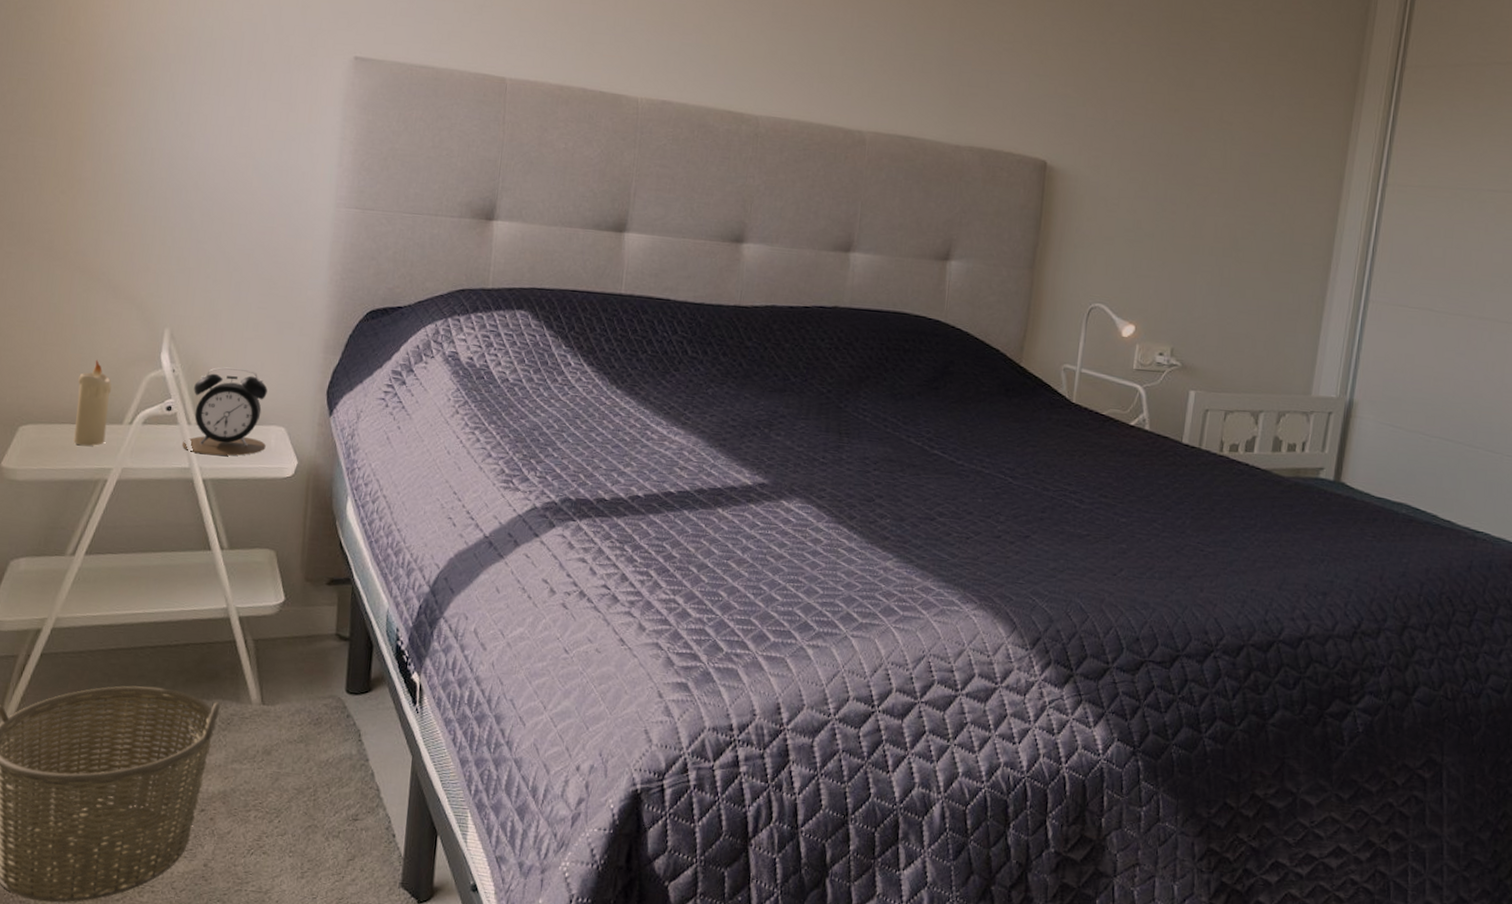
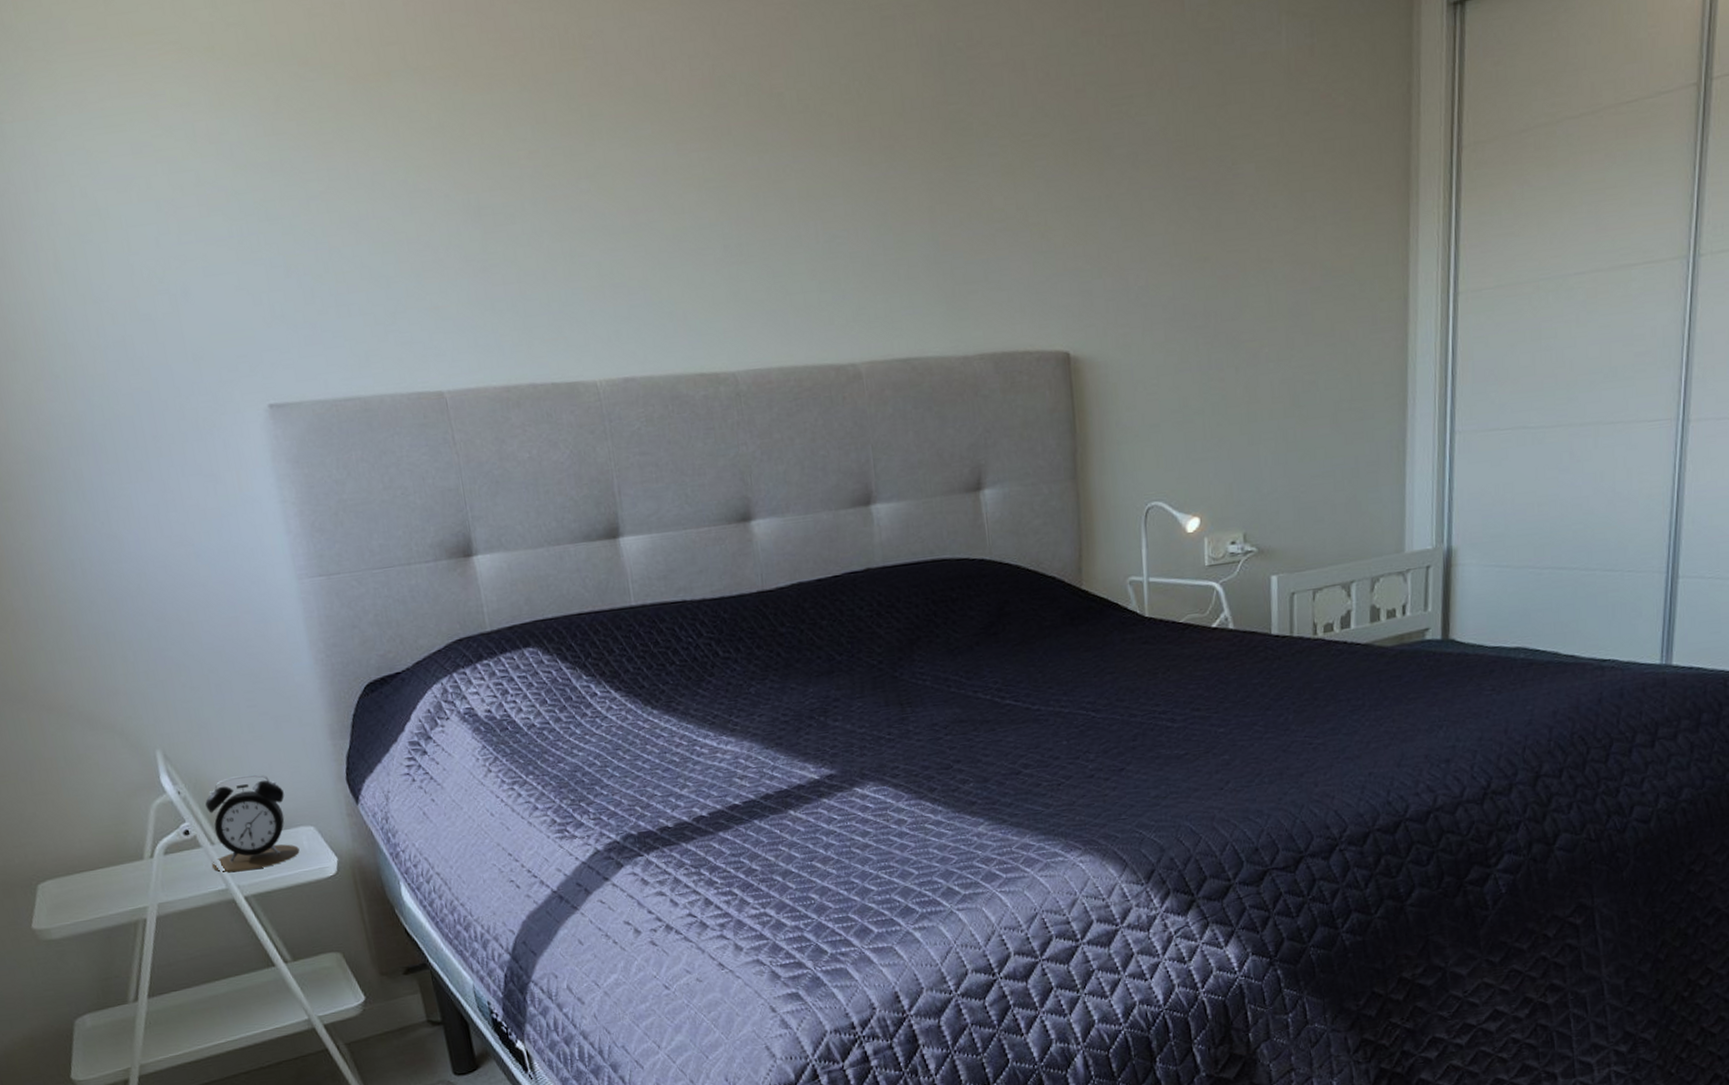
candle: present [73,359,112,446] -> none [82,798,131,891]

